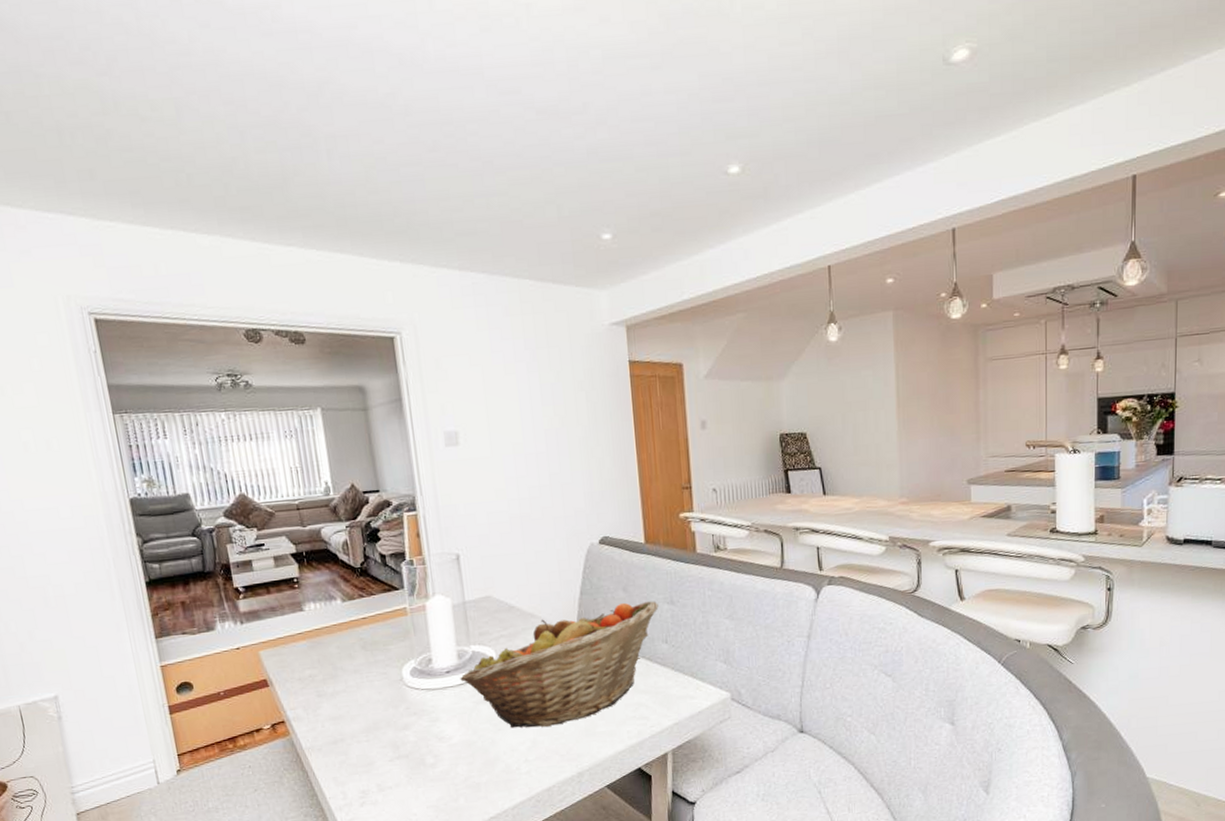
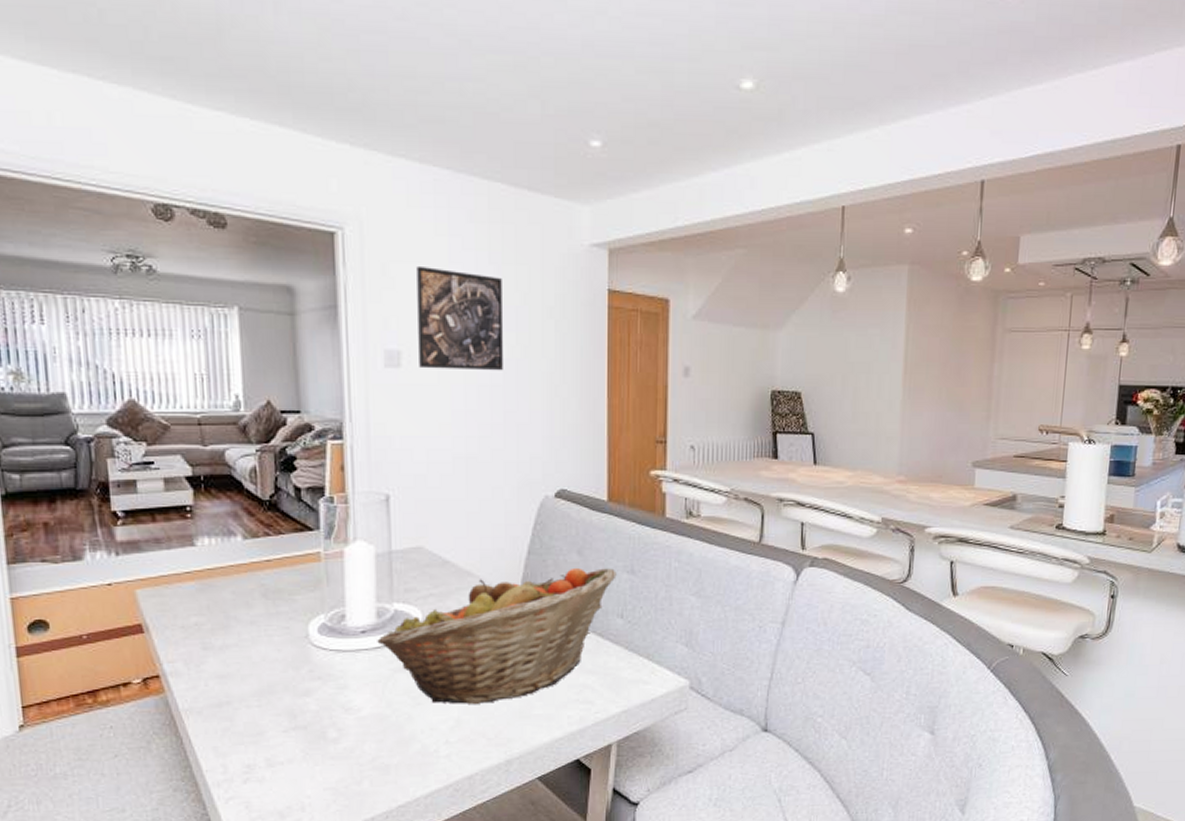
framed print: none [464,357,545,445] -> present [417,265,503,371]

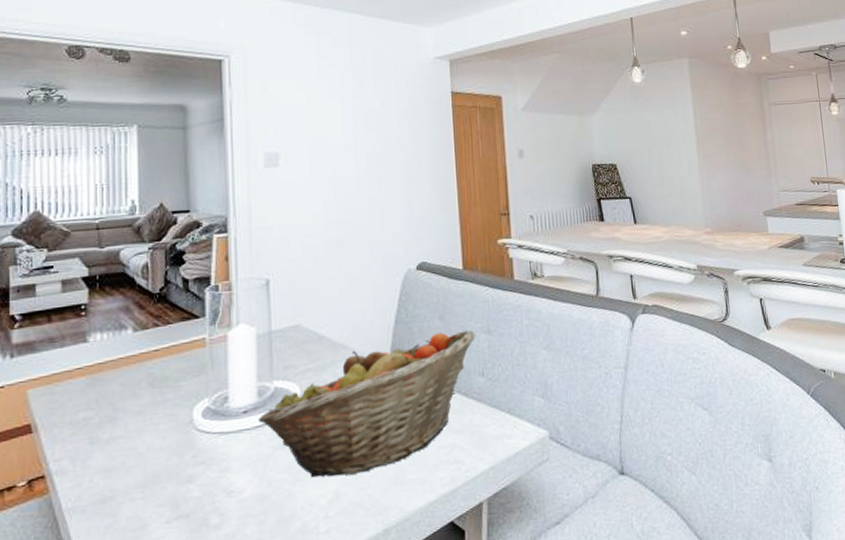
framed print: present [417,265,503,371] -> none [291,82,367,167]

